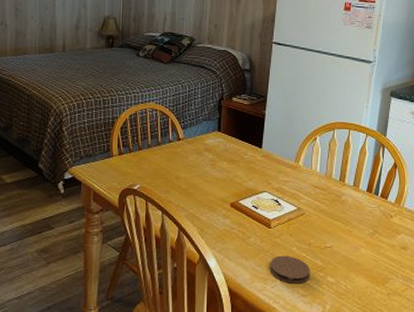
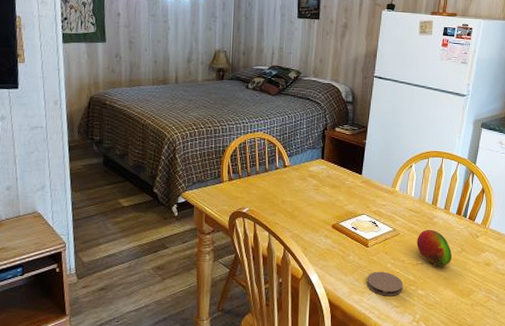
fruit: none [324,208,363,250] -> present [417,229,452,266]

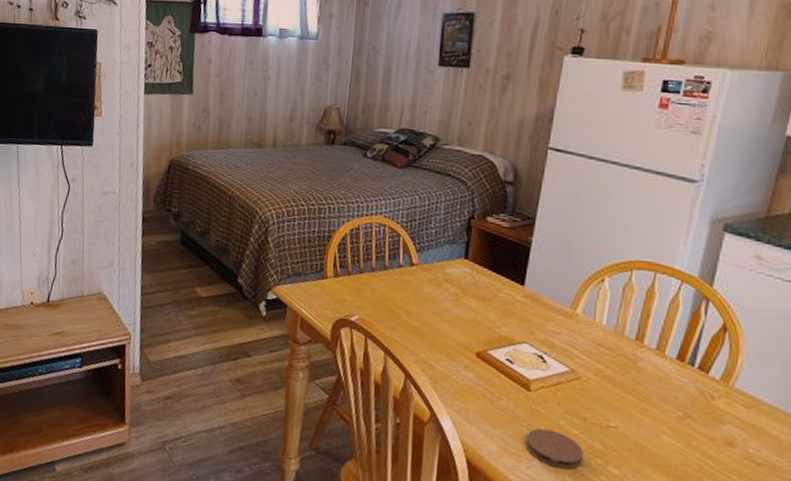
fruit: present [417,229,452,266] -> none [608,376,667,436]

